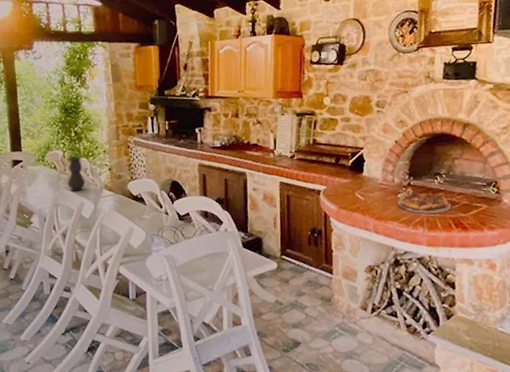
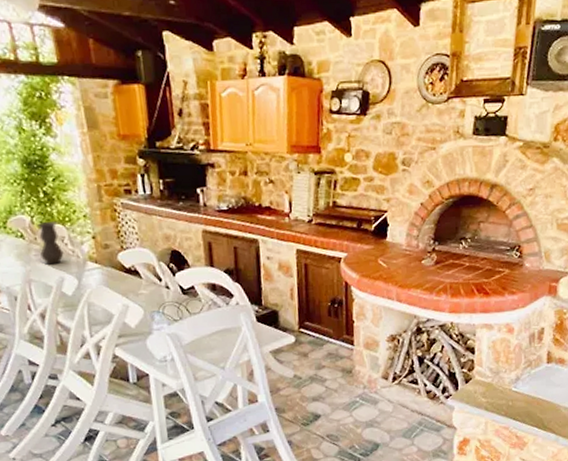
pizza: present [397,191,452,215] -> none [420,257,476,281]

